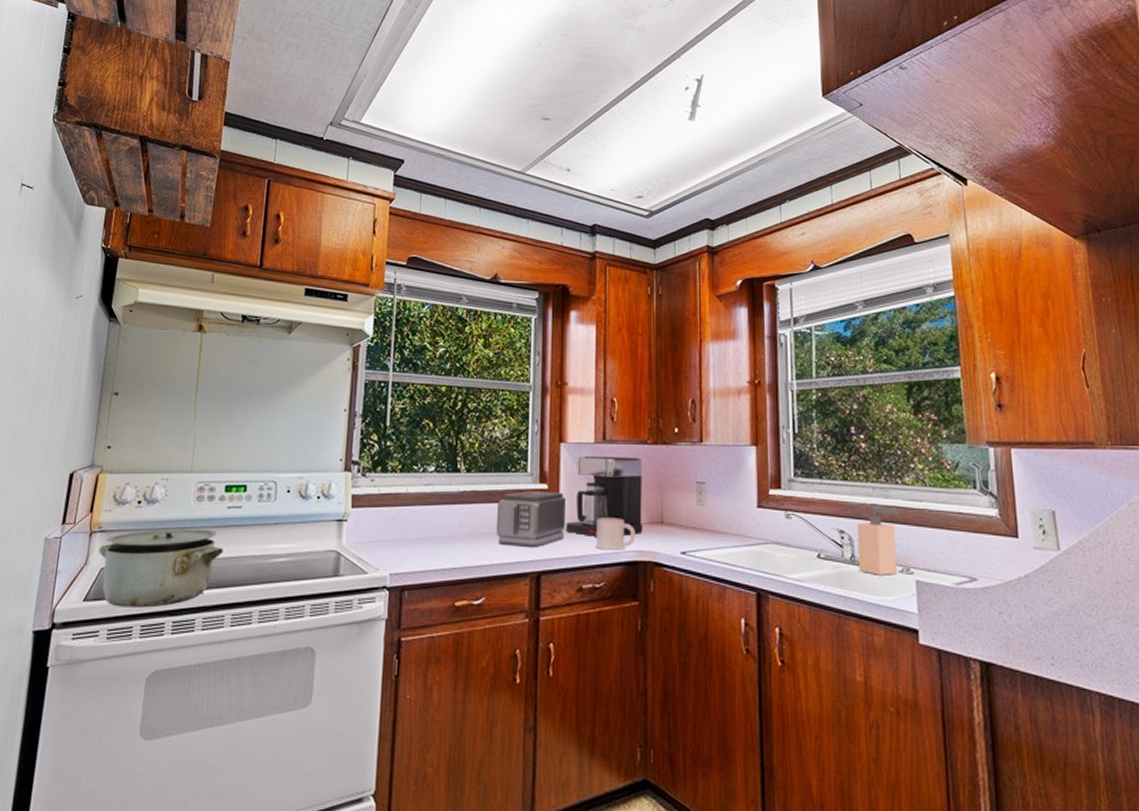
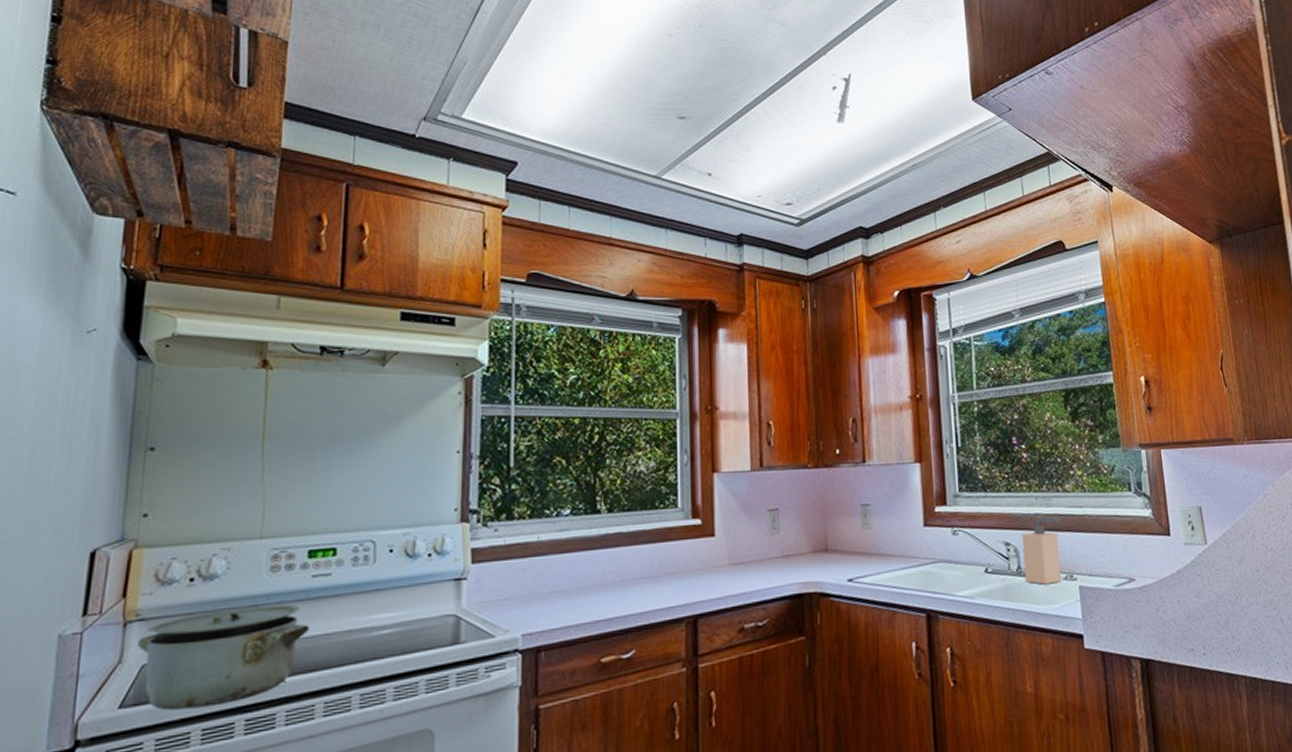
toaster: present [495,491,565,548] -> none [644,526,722,591]
coffee maker: present [566,457,643,536] -> none [724,483,807,572]
mug: present [596,517,636,550] -> none [756,549,800,585]

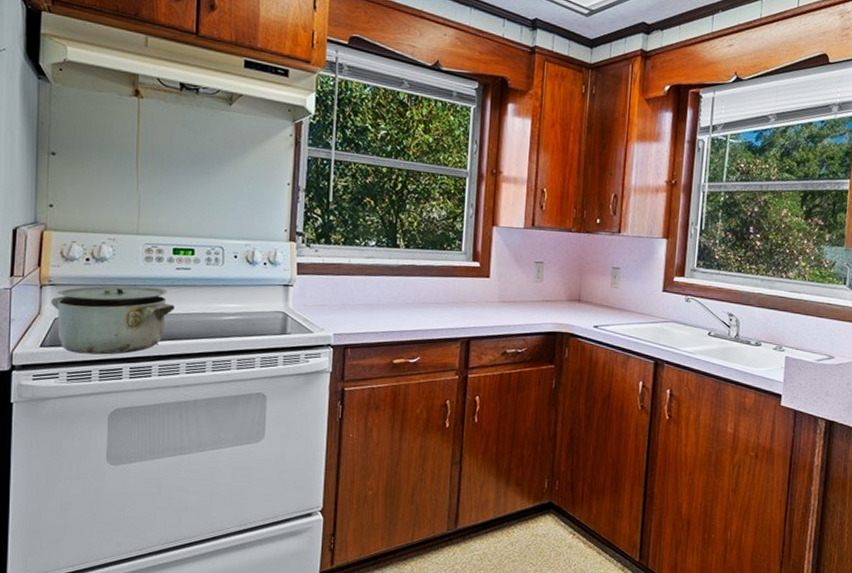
soap dispenser: present [1022,516,1061,585] -> none [740,295,779,352]

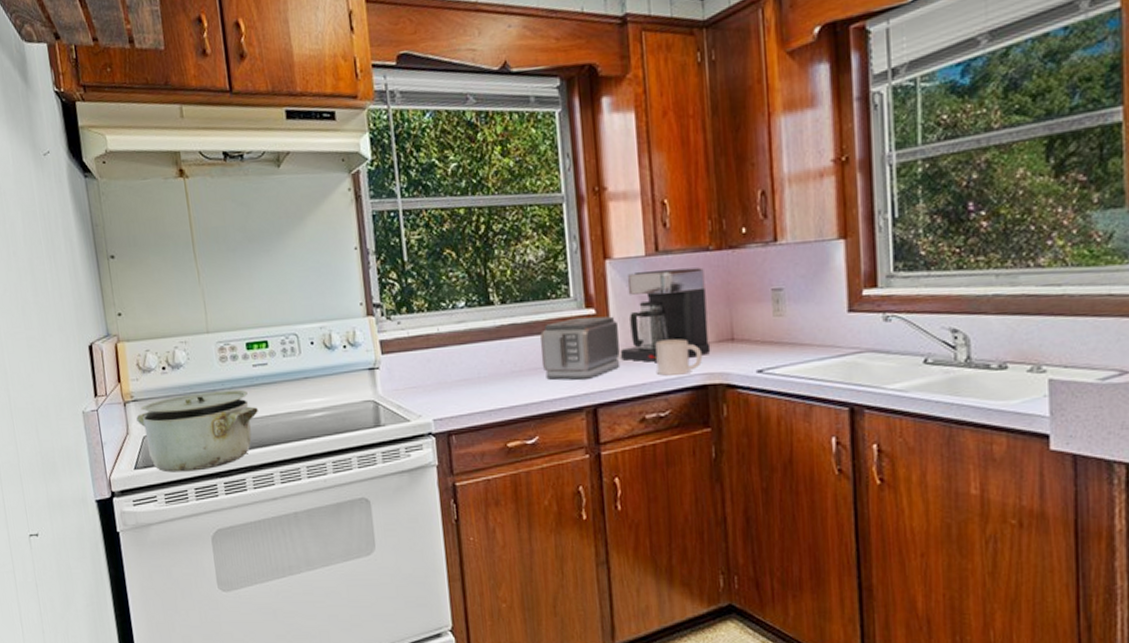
toaster: none [431,268,495,317] -> present [540,316,620,381]
coffee maker: none [495,240,566,310] -> present [621,267,711,362]
mug: none [520,294,556,322] -> present [655,338,703,376]

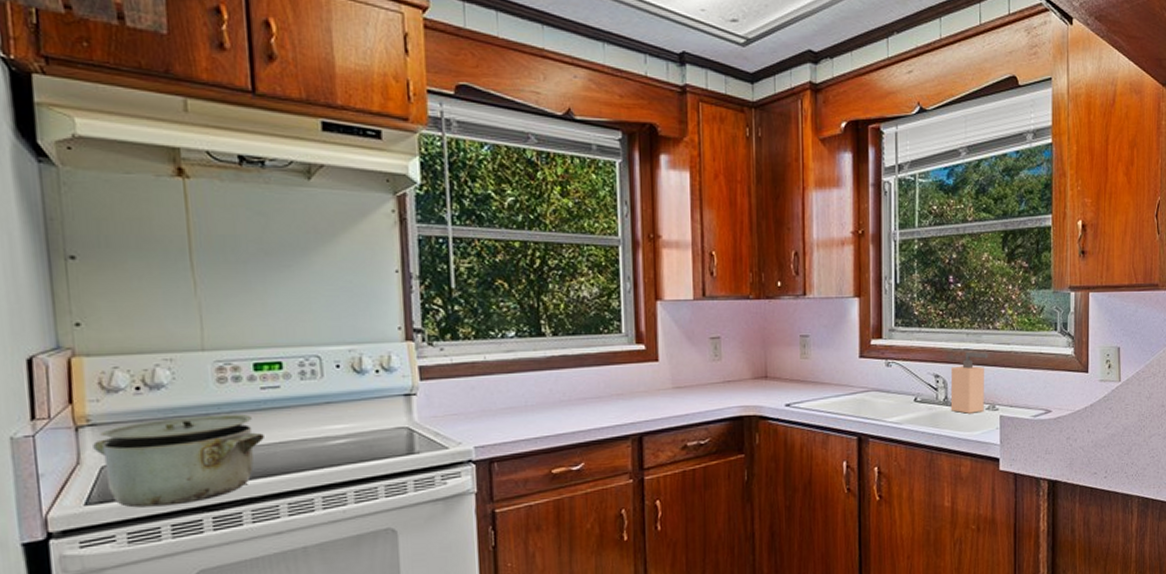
toaster: present [540,316,620,381] -> none [590,352,666,411]
coffee maker: present [621,267,711,362] -> none [667,313,747,395]
mug: present [655,338,703,376] -> none [699,375,740,408]
soap dispenser: none [974,297,1029,378] -> present [950,351,988,414]

